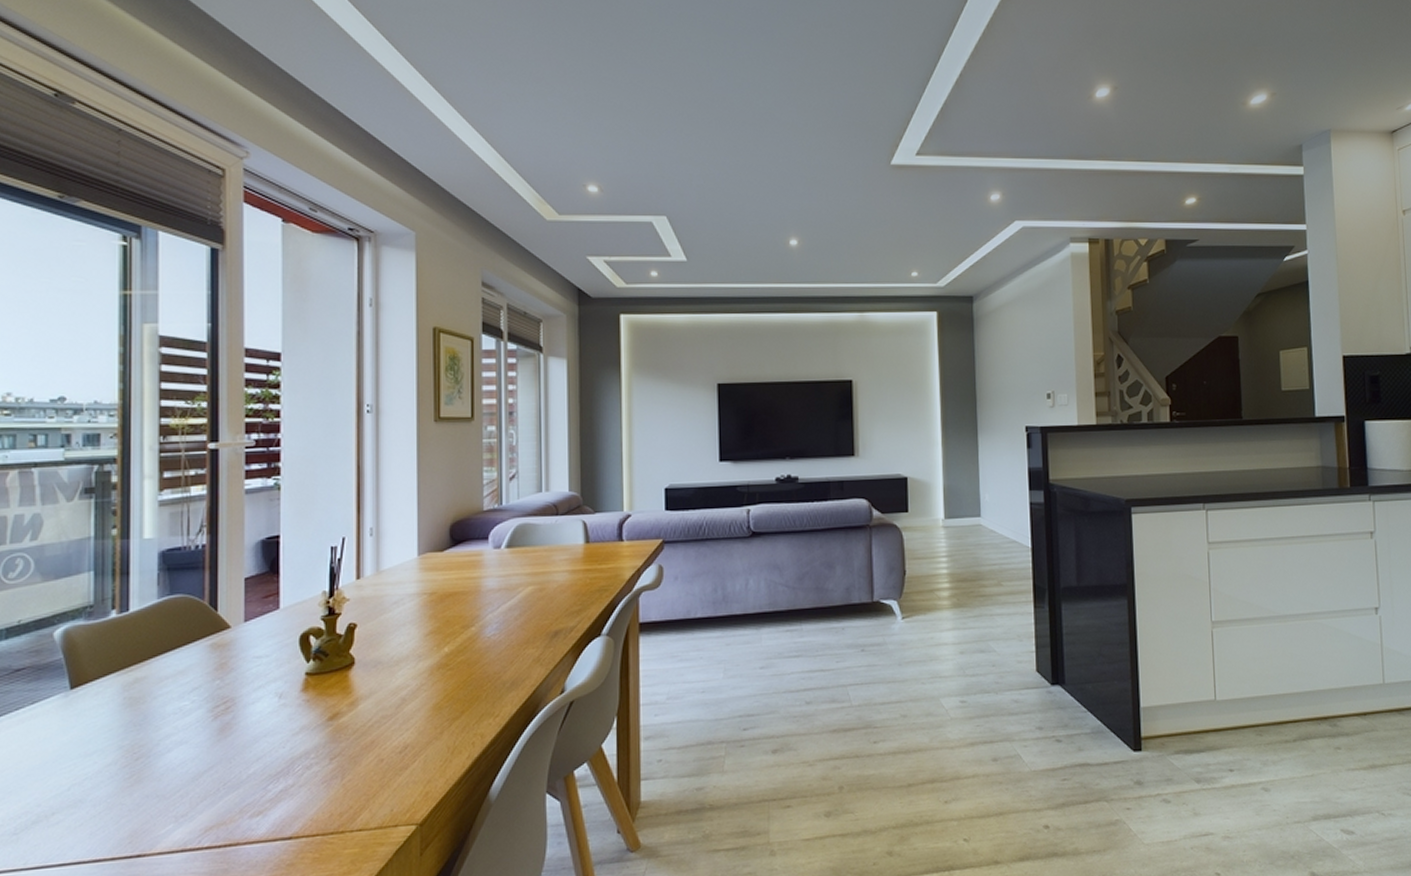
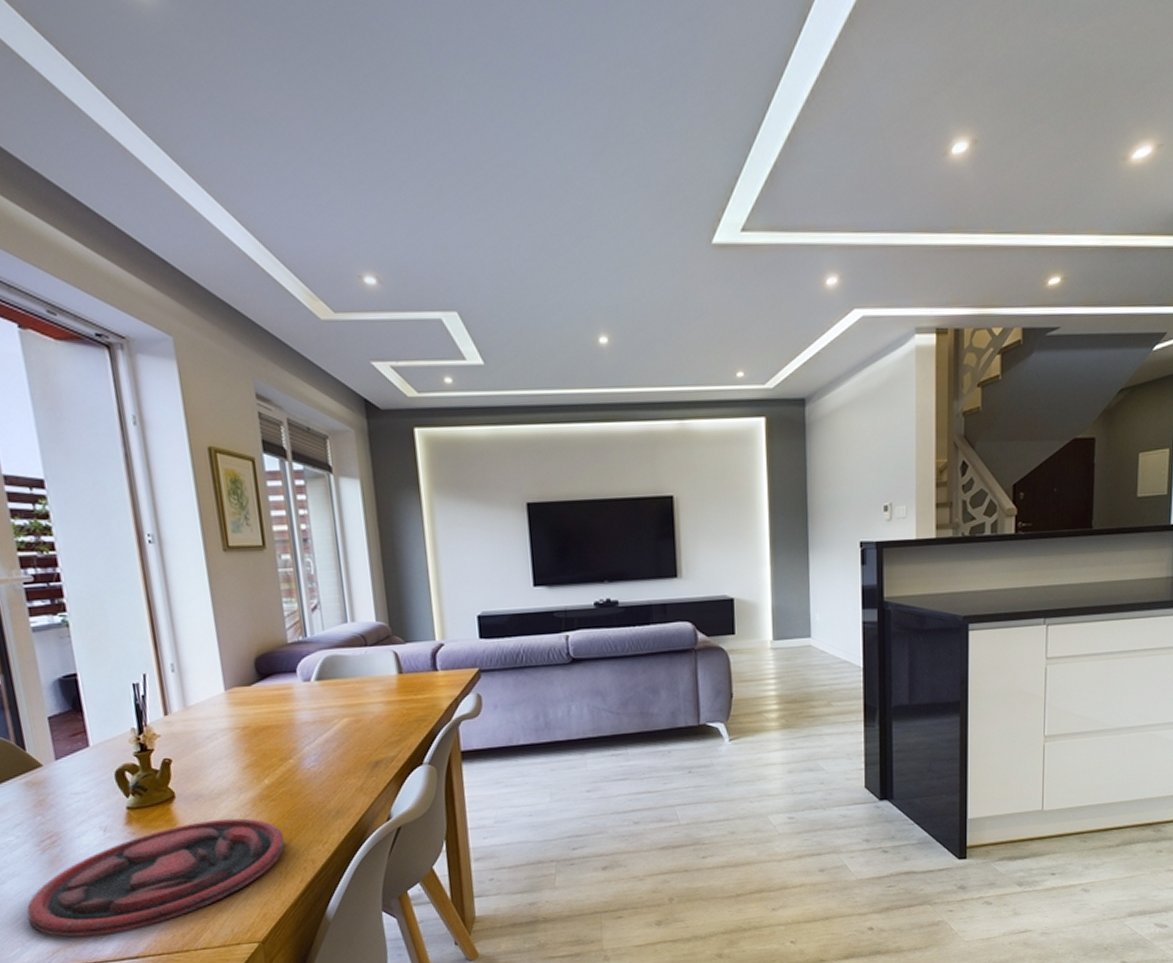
plate: none [188,687,457,813] -> present [27,818,285,937]

